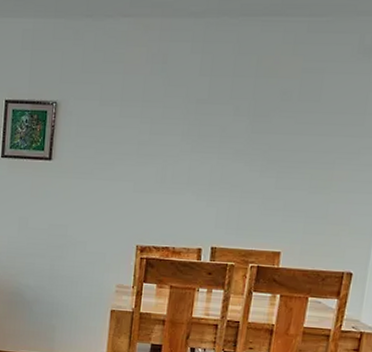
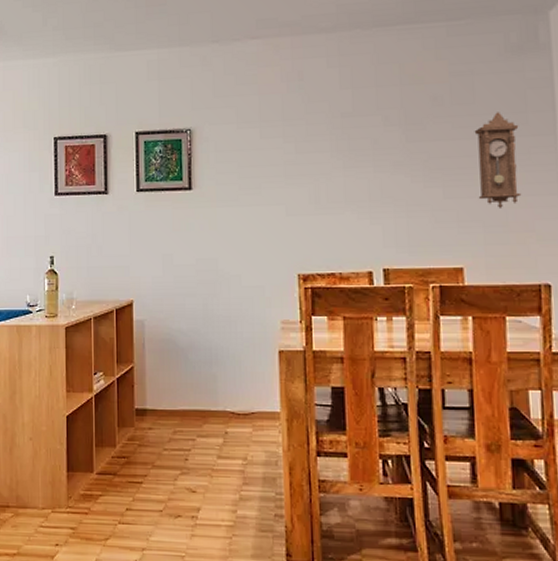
pendulum clock: none [305,111,355,203] -> present [474,112,522,209]

